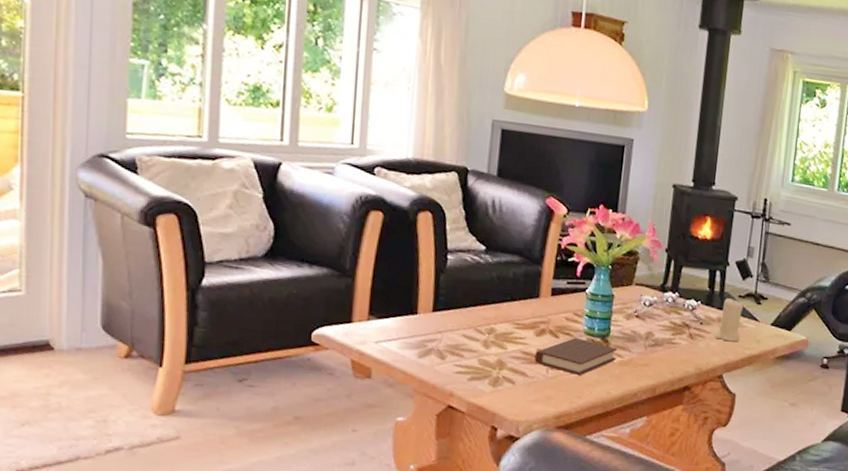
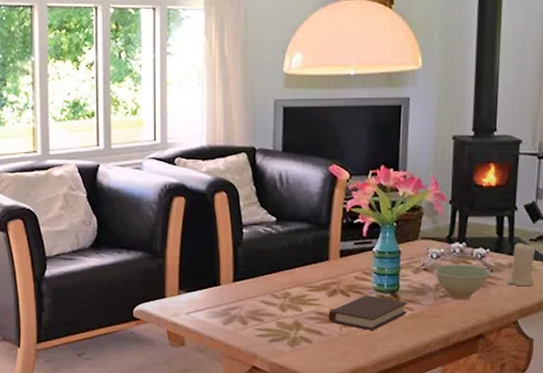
bowl: none [646,313,701,350] -> present [435,264,491,299]

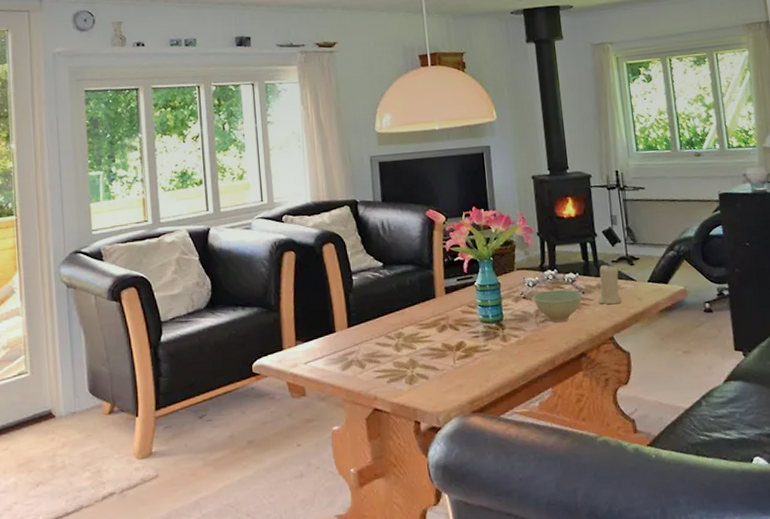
book: present [328,294,408,330] -> none [441,326,513,361]

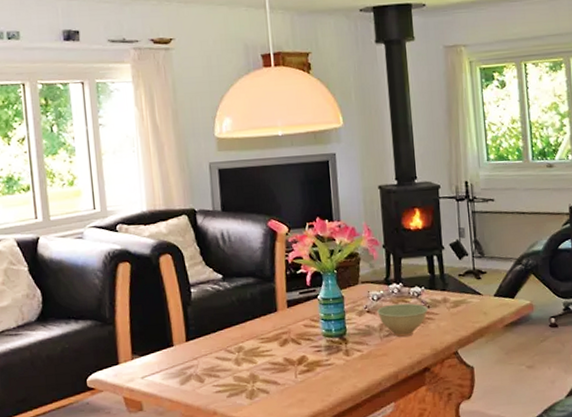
candle: present [598,264,622,305] -> none [443,277,468,319]

